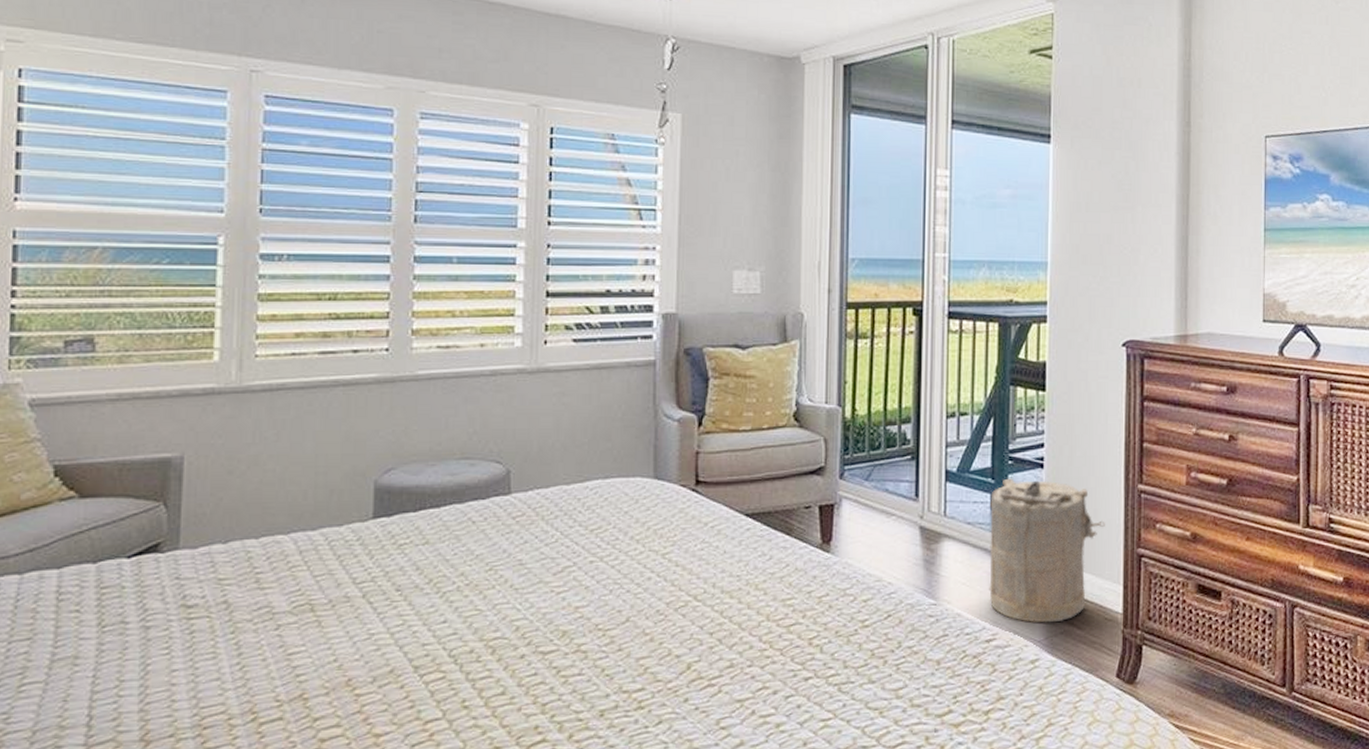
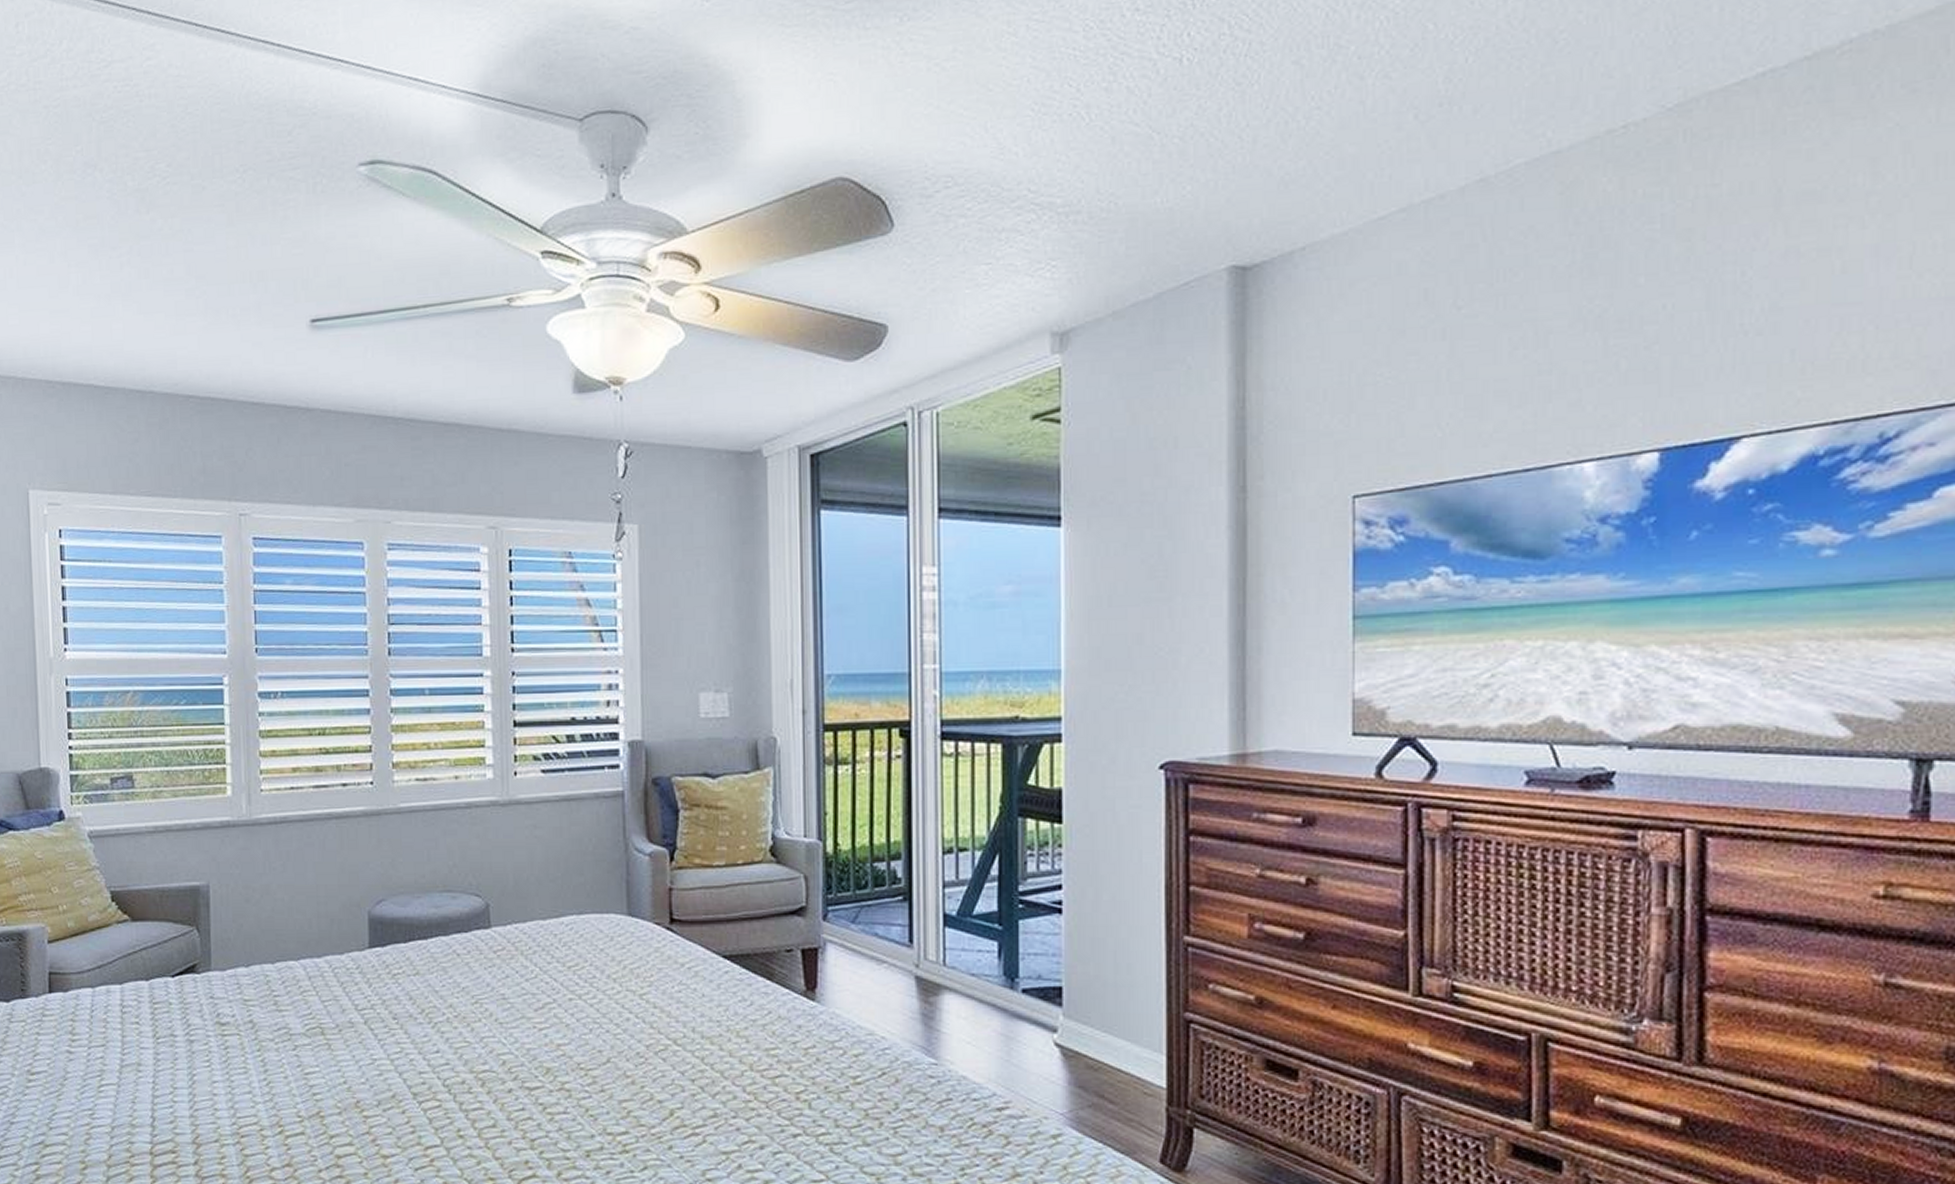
laundry hamper: present [989,478,1105,623] -> none [998,924,1142,1094]

